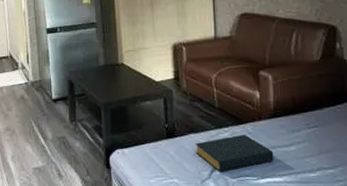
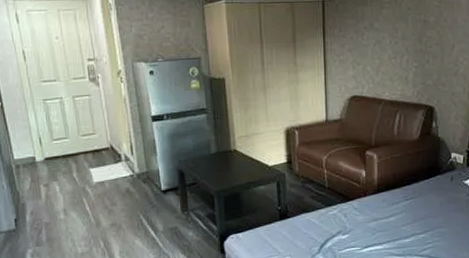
hardback book: present [196,134,274,172] -> none [307,210,376,247]

